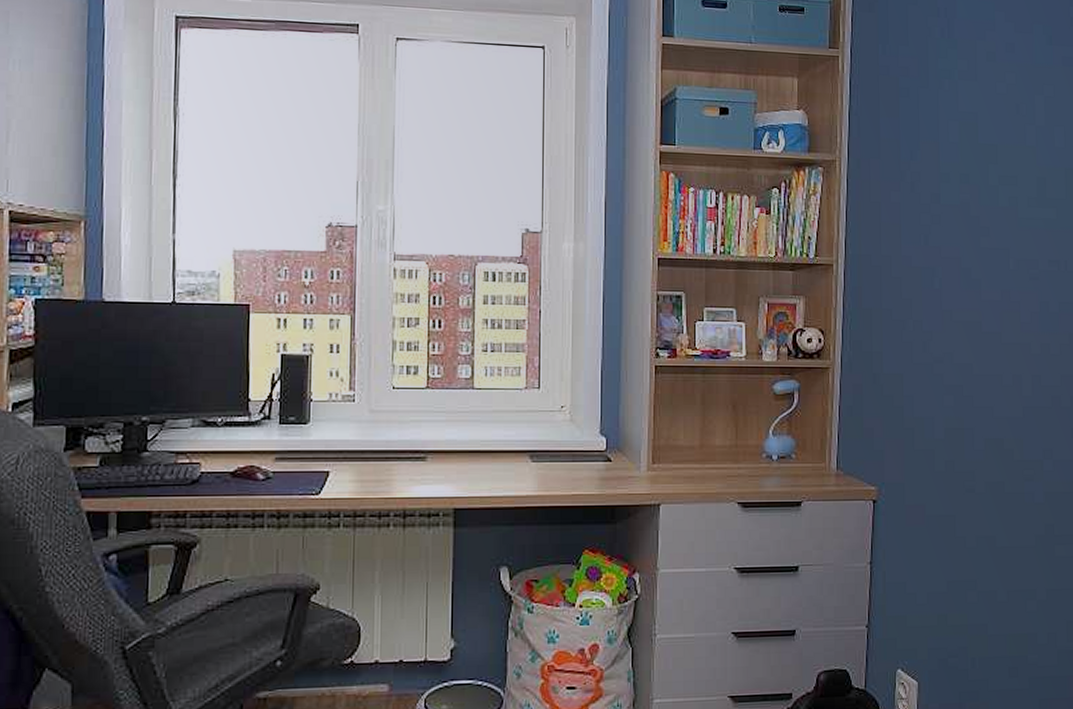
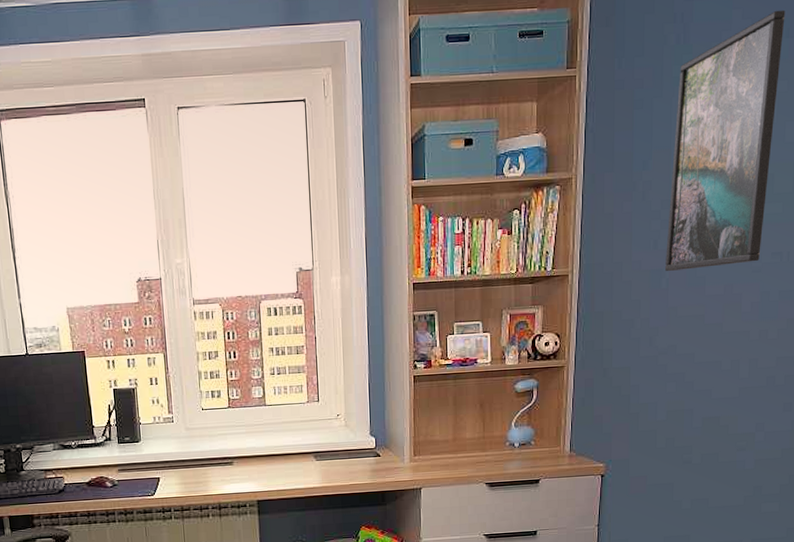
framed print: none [937,17,1047,271] -> present [664,9,786,271]

